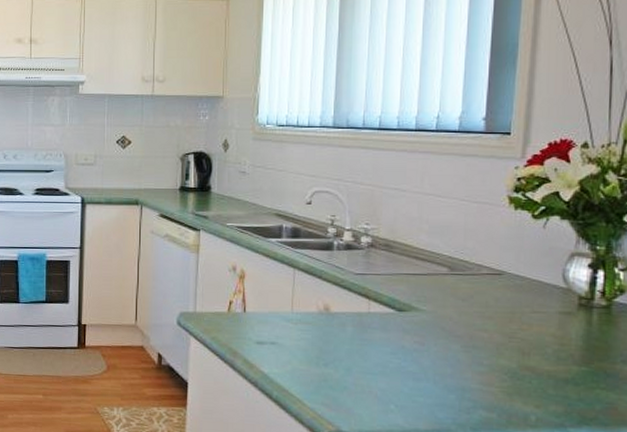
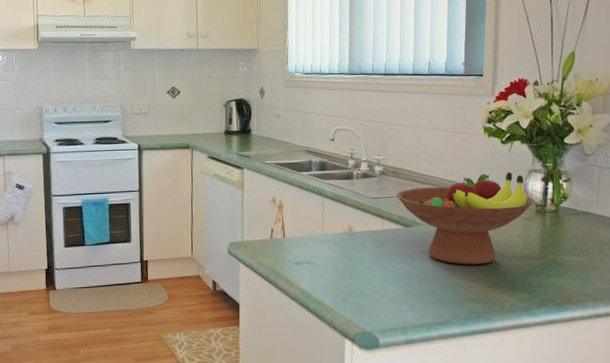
fruit bowl: none [388,253,577,365] -> present [396,171,534,265]

